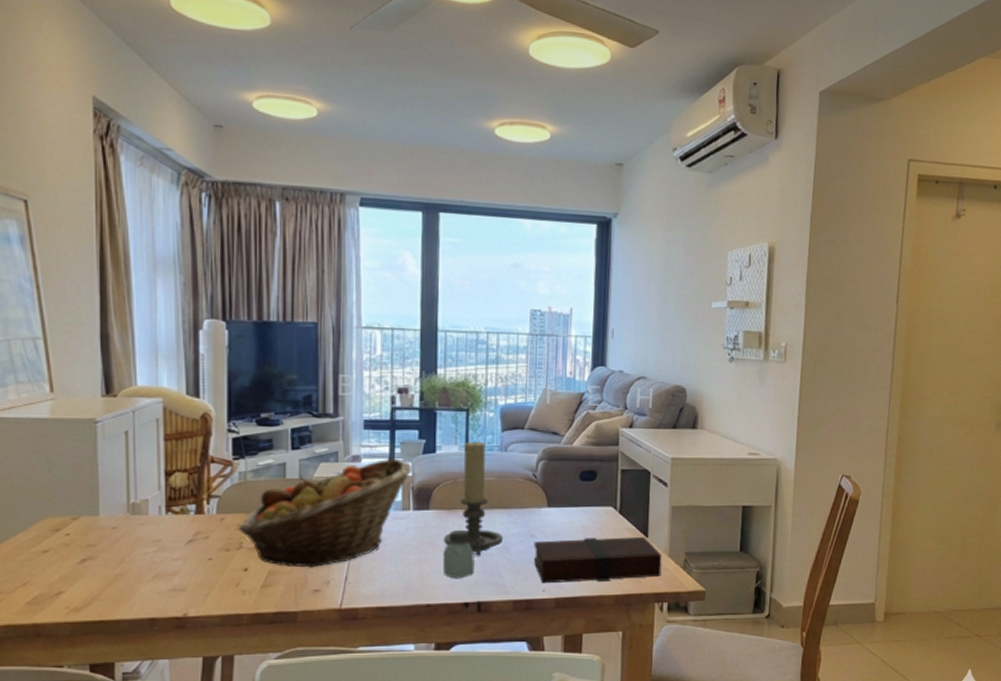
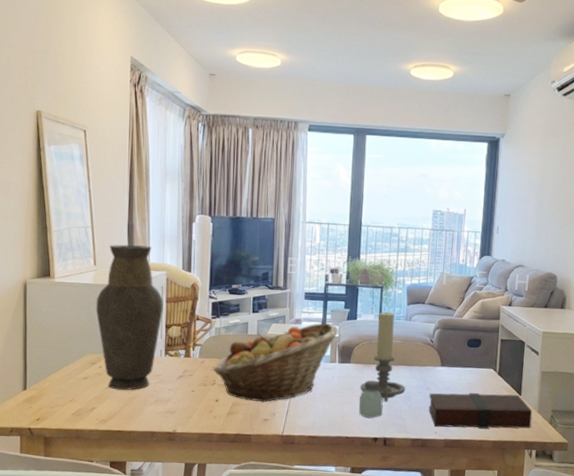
vase: none [56,362,162,565] -> present [96,244,164,391]

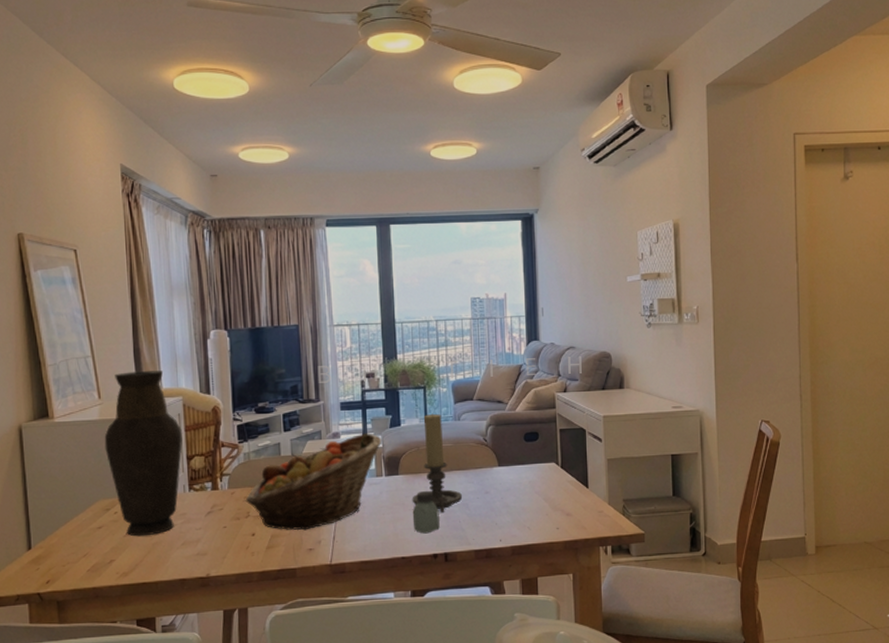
book: present [428,392,533,429] -> none [489,487,603,534]

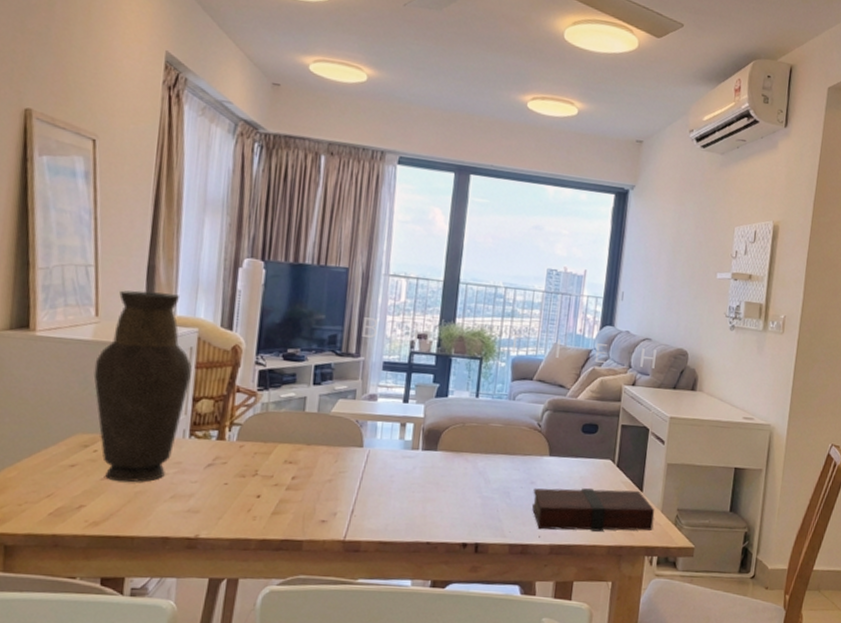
fruit basket: present [245,433,382,531] -> none [255,399,425,499]
candle holder: present [412,413,463,512] -> none [447,388,506,498]
saltshaker: present [412,490,440,534] -> none [445,471,477,520]
book: none [489,487,603,534] -> present [531,487,655,532]

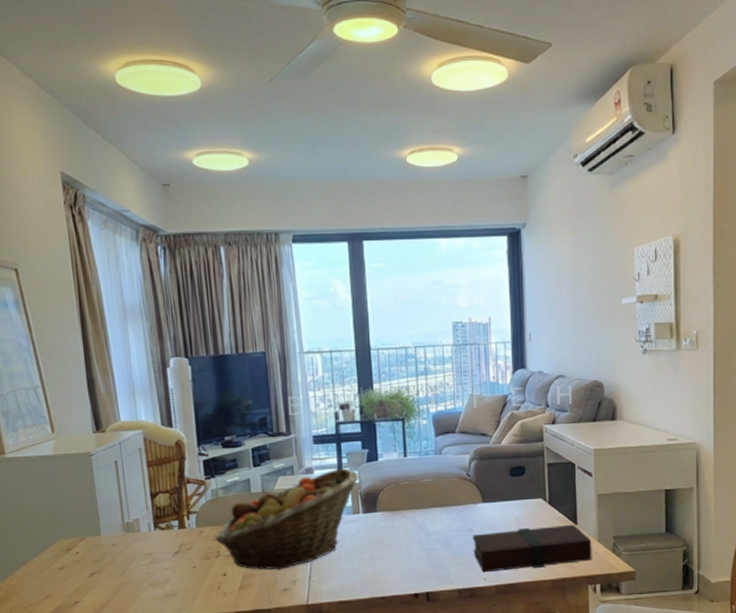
vase: present [93,290,193,483] -> none [60,402,145,577]
fruit basket: none [255,399,425,499] -> present [214,468,359,571]

